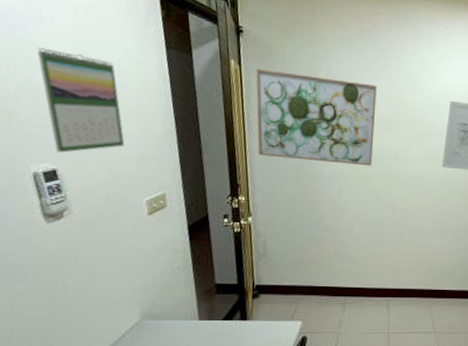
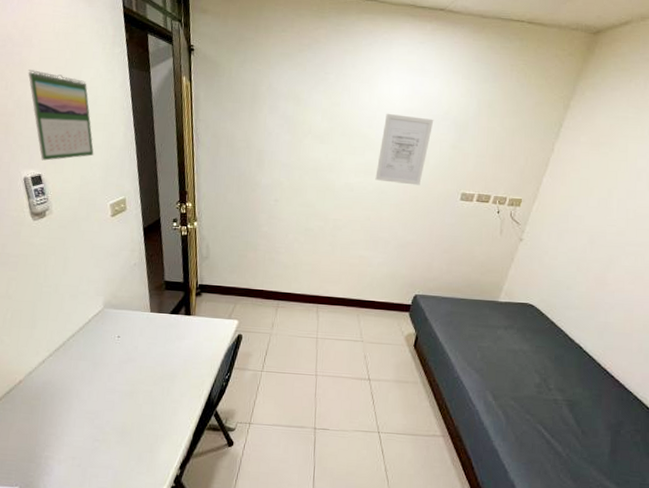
wall art: present [256,69,377,166] -> none [204,85,315,178]

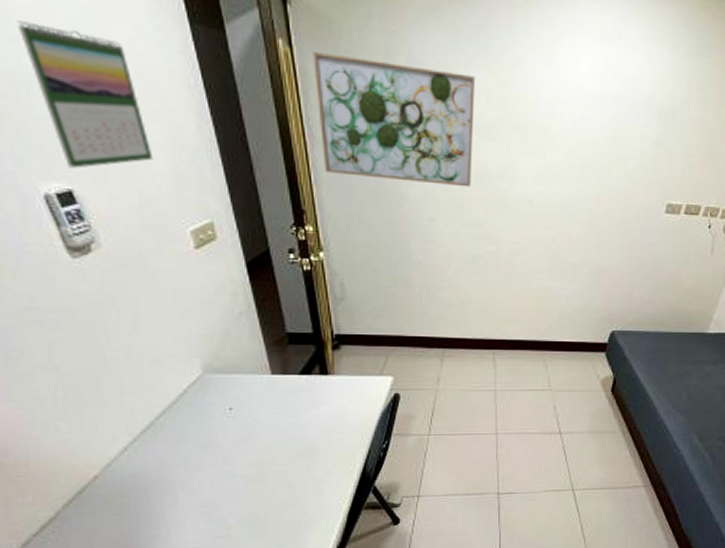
wall art: none [204,85,315,178] -> present [313,52,475,187]
wall art: present [375,113,434,186] -> none [560,97,633,195]

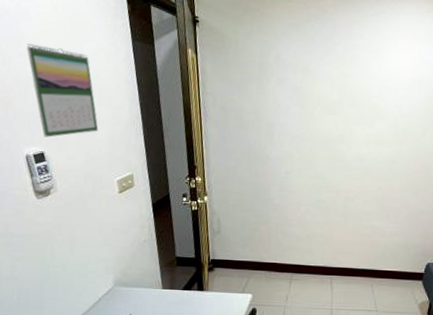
wall art: present [313,52,475,187] -> none [210,57,323,149]

